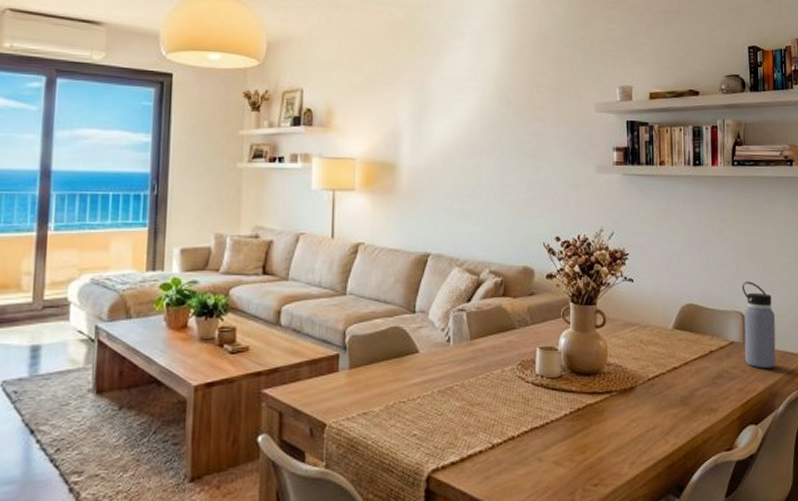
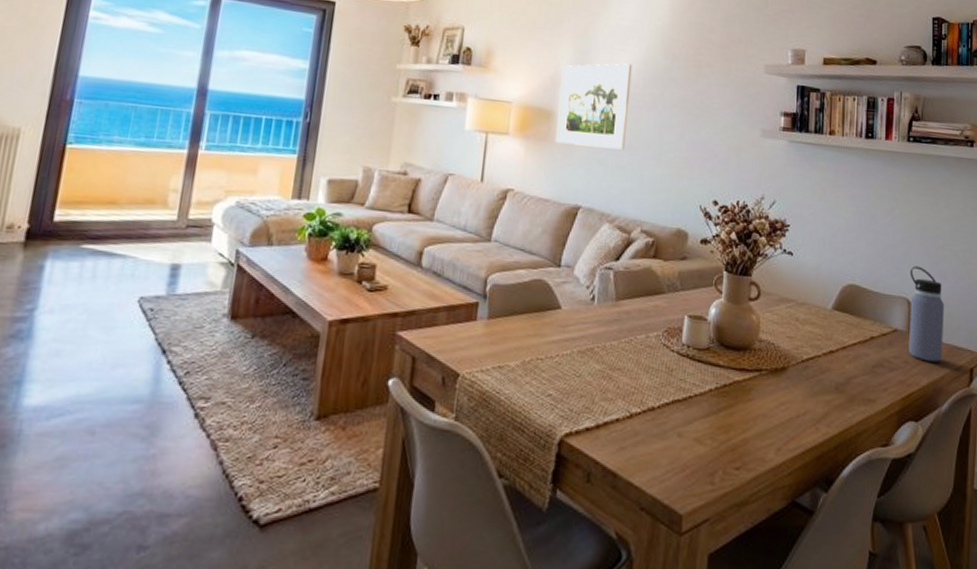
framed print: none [400,112,469,196] -> present [555,63,633,150]

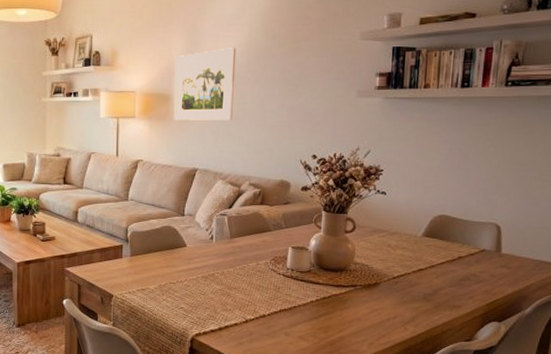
water bottle: present [909,266,944,362] -> none [495,196,534,275]

